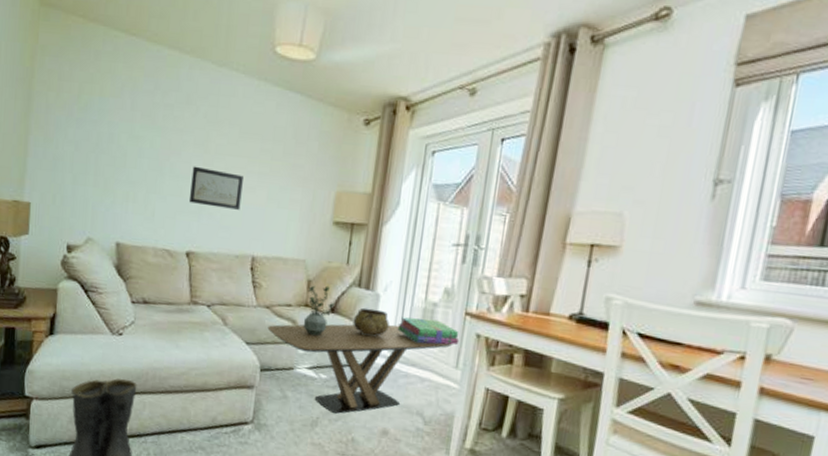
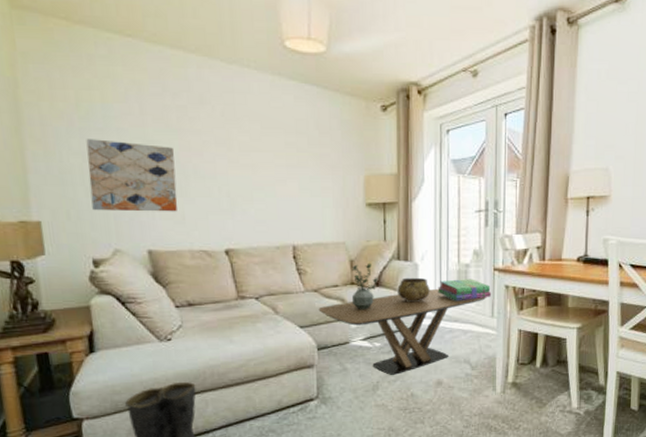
wall art: none [75,129,155,208] -> present [86,139,178,212]
wall art: present [188,166,243,210] -> none [218,165,274,203]

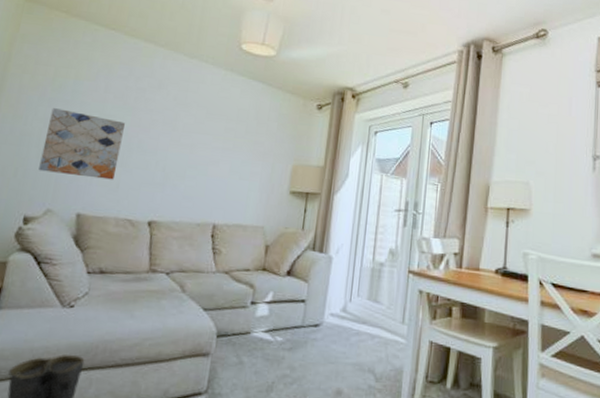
coffee table: present [318,288,487,375] -> none [225,284,399,377]
potted plant: present [351,263,379,310] -> none [260,250,291,299]
decorative bowl: present [397,277,430,303] -> none [308,269,341,298]
stack of books: present [437,279,492,302] -> none [348,277,405,302]

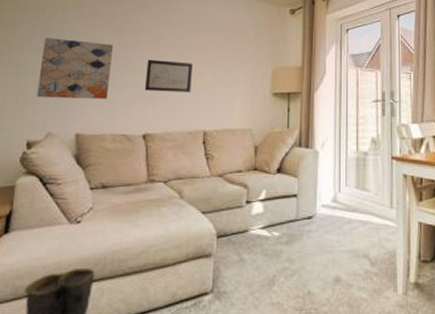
wall art: none [154,142,208,182] -> present [144,59,193,92]

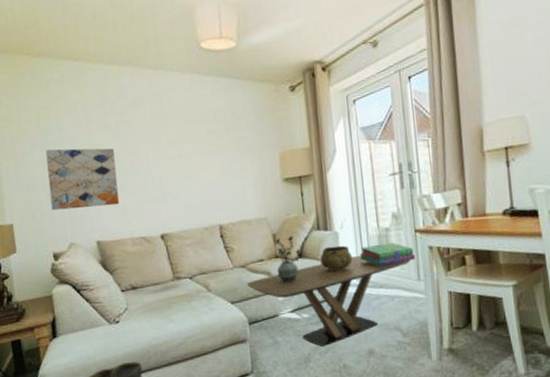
wall art: present [144,59,193,92] -> none [150,157,200,192]
coffee table: none [221,176,385,269] -> present [247,255,411,346]
potted plant: none [253,149,280,197] -> present [275,235,301,283]
decorative bowl: none [298,164,329,190] -> present [320,245,353,272]
stack of books: none [337,167,390,190] -> present [359,242,416,267]

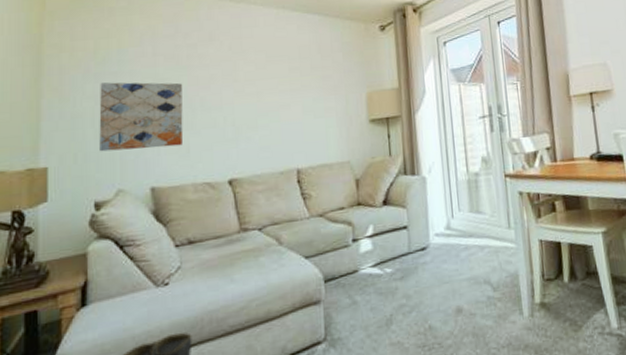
coffee table: present [247,255,411,346] -> none [324,201,501,306]
potted plant: present [275,235,301,283] -> none [357,180,386,233]
decorative bowl: present [320,245,353,272] -> none [406,191,441,220]
stack of books: present [359,242,416,267] -> none [448,188,506,214]

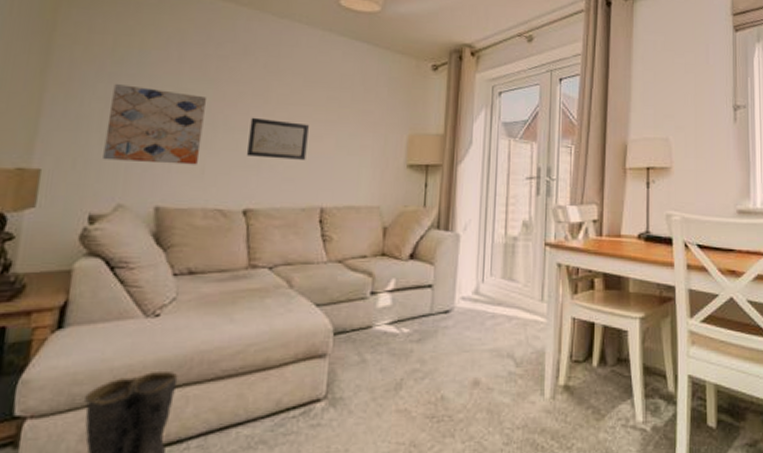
wall art: none [224,95,278,132] -> present [246,117,309,160]

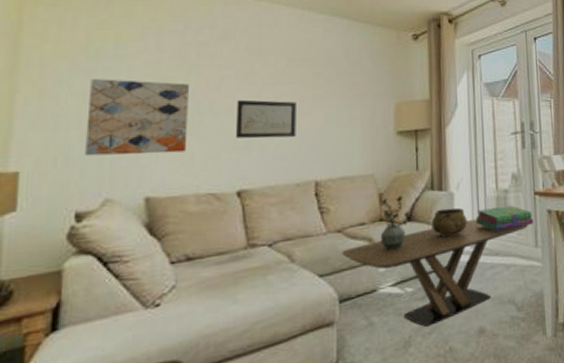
coffee table: none [340,264,536,370] -> present [342,218,529,327]
potted plant: none [380,231,414,287] -> present [380,195,411,250]
decorative bowl: none [434,250,472,280] -> present [431,207,467,237]
stack of books: none [480,254,542,281] -> present [475,205,534,232]

